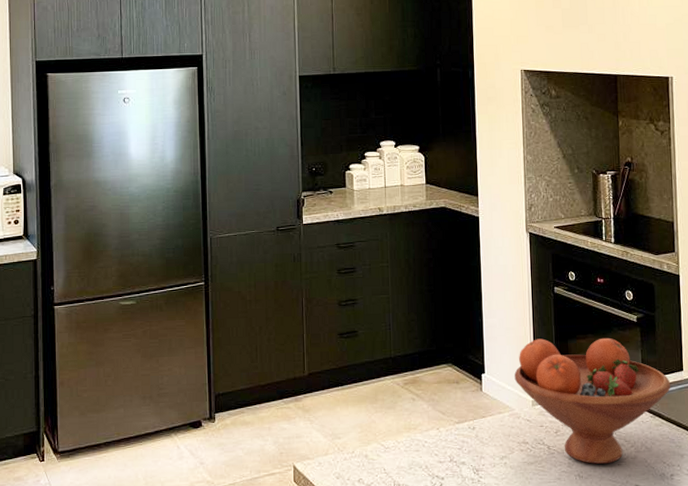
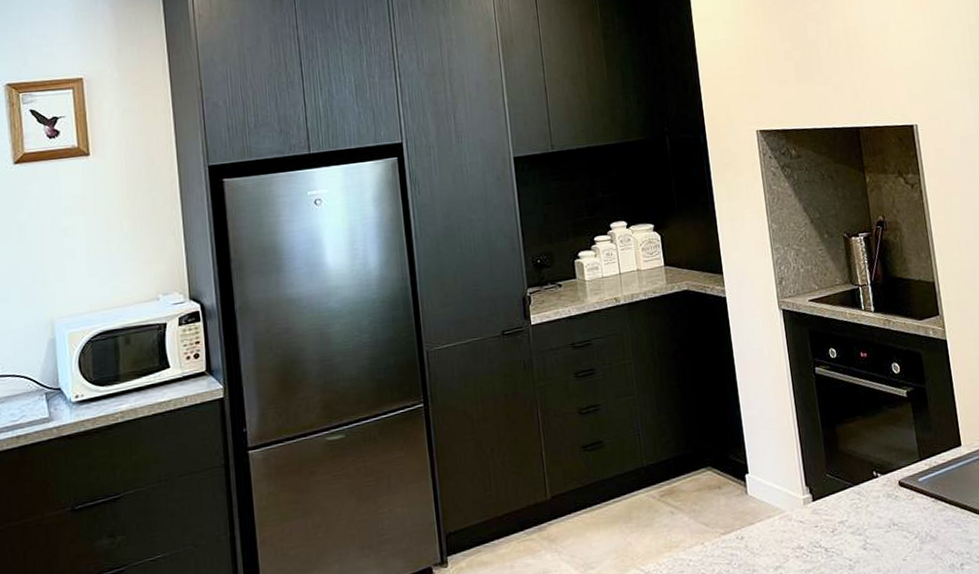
fruit bowl: present [514,337,671,464] -> none [781,418,951,563]

